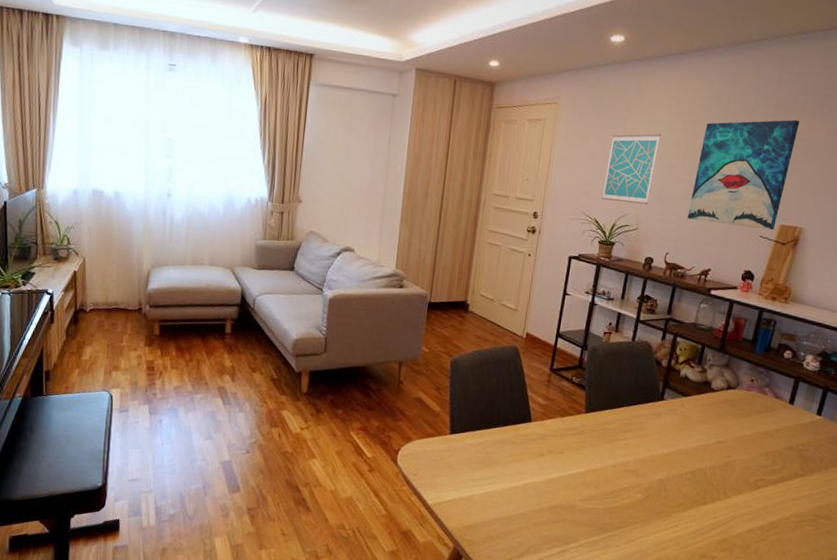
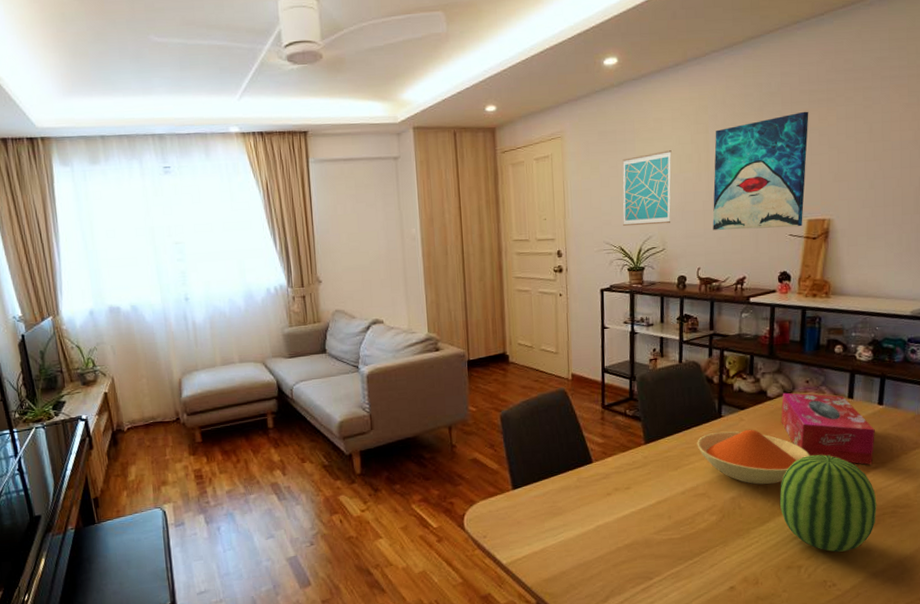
bowl: none [635,413,742,473] -> present [697,429,810,485]
fruit: none [704,451,799,551] -> present [779,454,877,552]
tissue box: none [720,387,809,472] -> present [781,392,875,465]

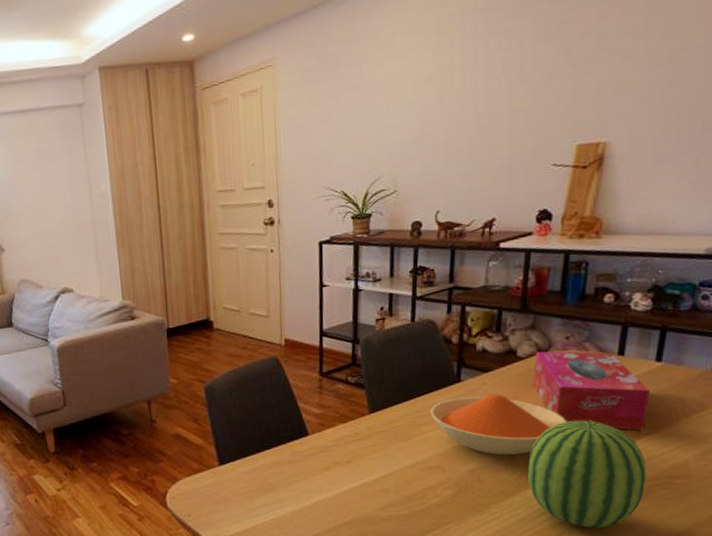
wall art: present [622,150,672,226] -> none [346,71,407,167]
wall art: present [712,111,809,230] -> none [456,8,585,165]

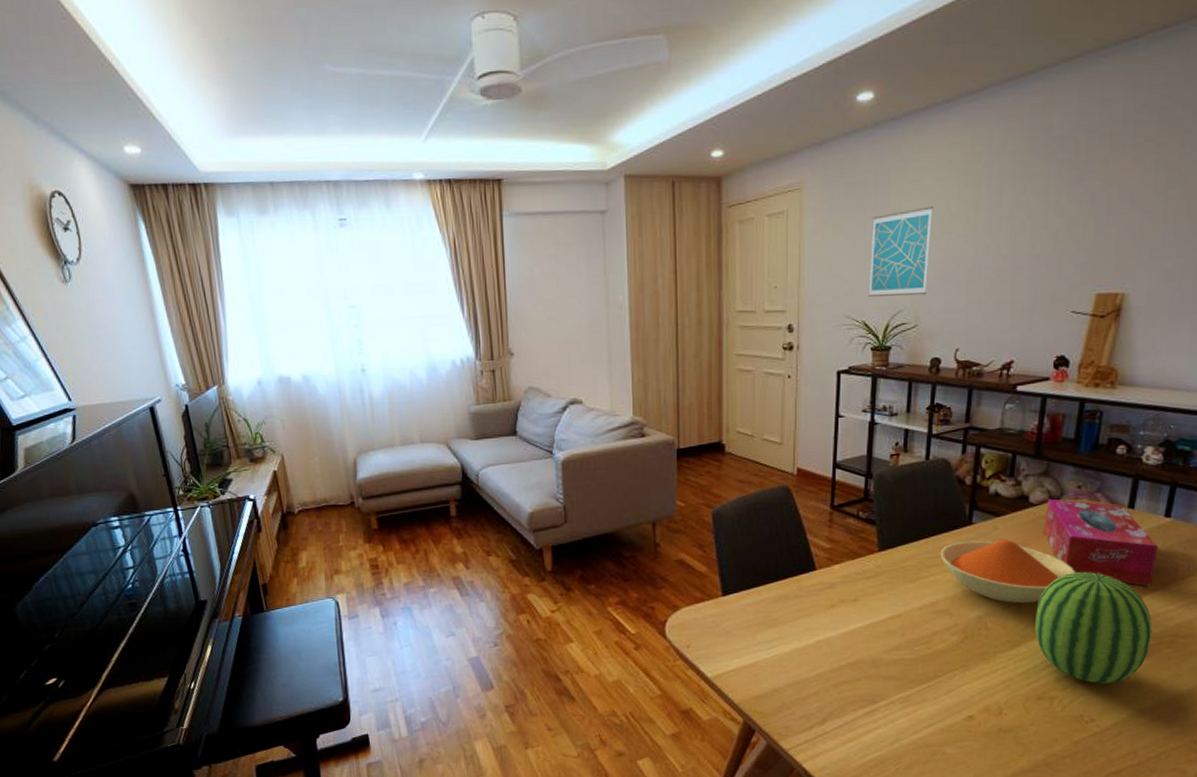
wall art: none [346,71,407,167] -> present [869,206,934,298]

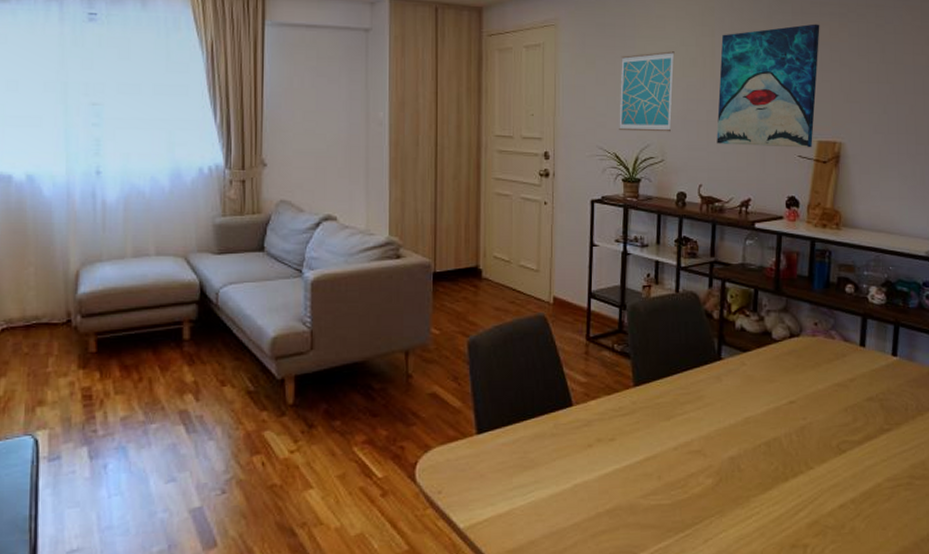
bowl: present [940,539,1075,603] -> none [693,376,818,443]
wall art: none [977,160,1109,304] -> present [716,24,820,148]
fruit: present [1034,571,1153,684] -> none [783,410,891,530]
tissue box: present [1043,498,1158,587] -> none [786,335,889,426]

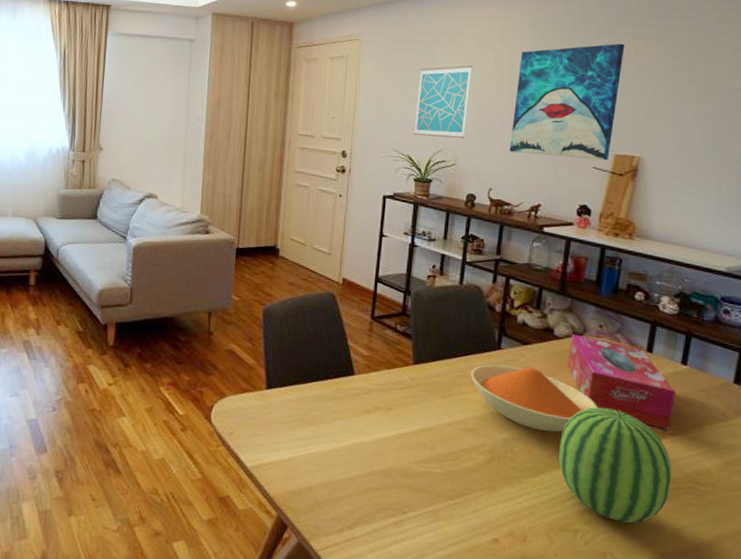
bowl: none [693,376,818,443] -> present [470,364,597,432]
fruit: none [783,410,891,530] -> present [558,407,672,523]
tissue box: none [786,335,889,426] -> present [567,334,676,431]

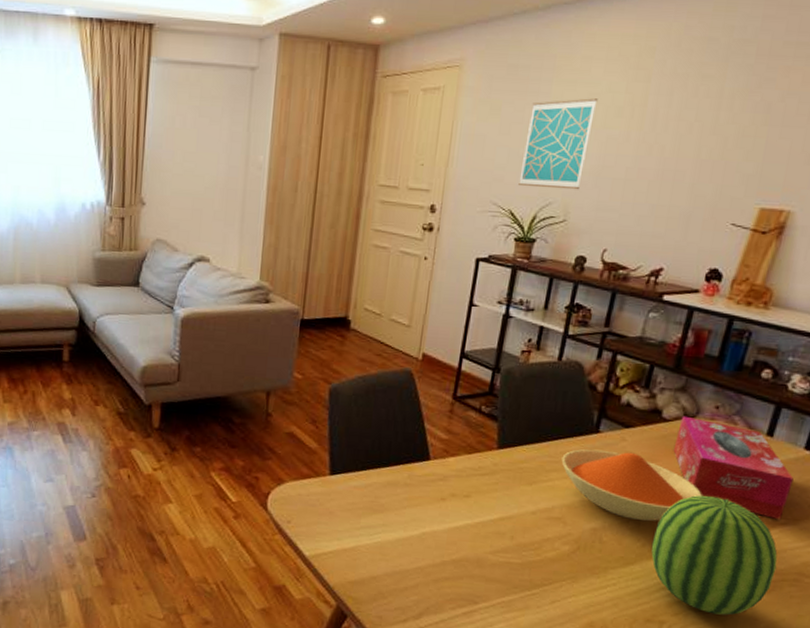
wall art: present [509,43,625,161] -> none [632,69,791,216]

